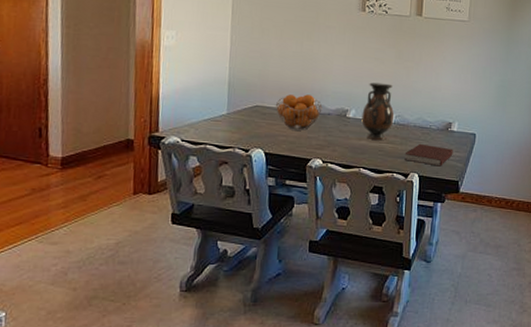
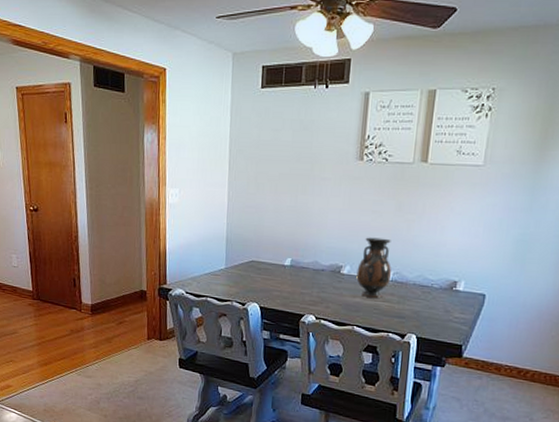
fruit basket: present [275,94,323,131] -> none [269,250,316,286]
notebook: present [404,143,453,167] -> none [401,303,458,329]

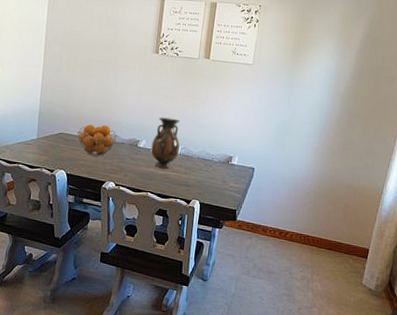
fruit basket: none [269,250,316,286] -> present [77,124,117,157]

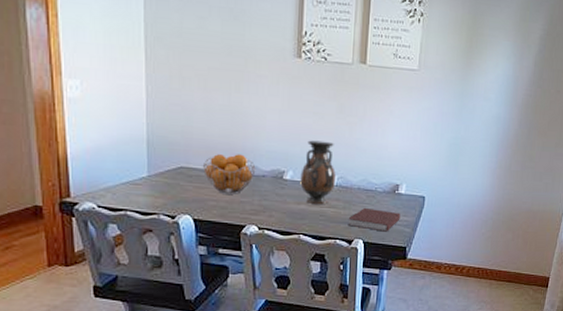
notebook: none [187,173,233,196] -> present [348,207,401,232]

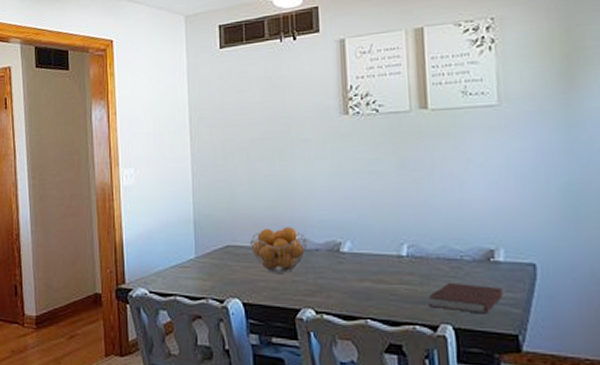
vase: present [300,140,337,204] -> none [360,203,407,280]

